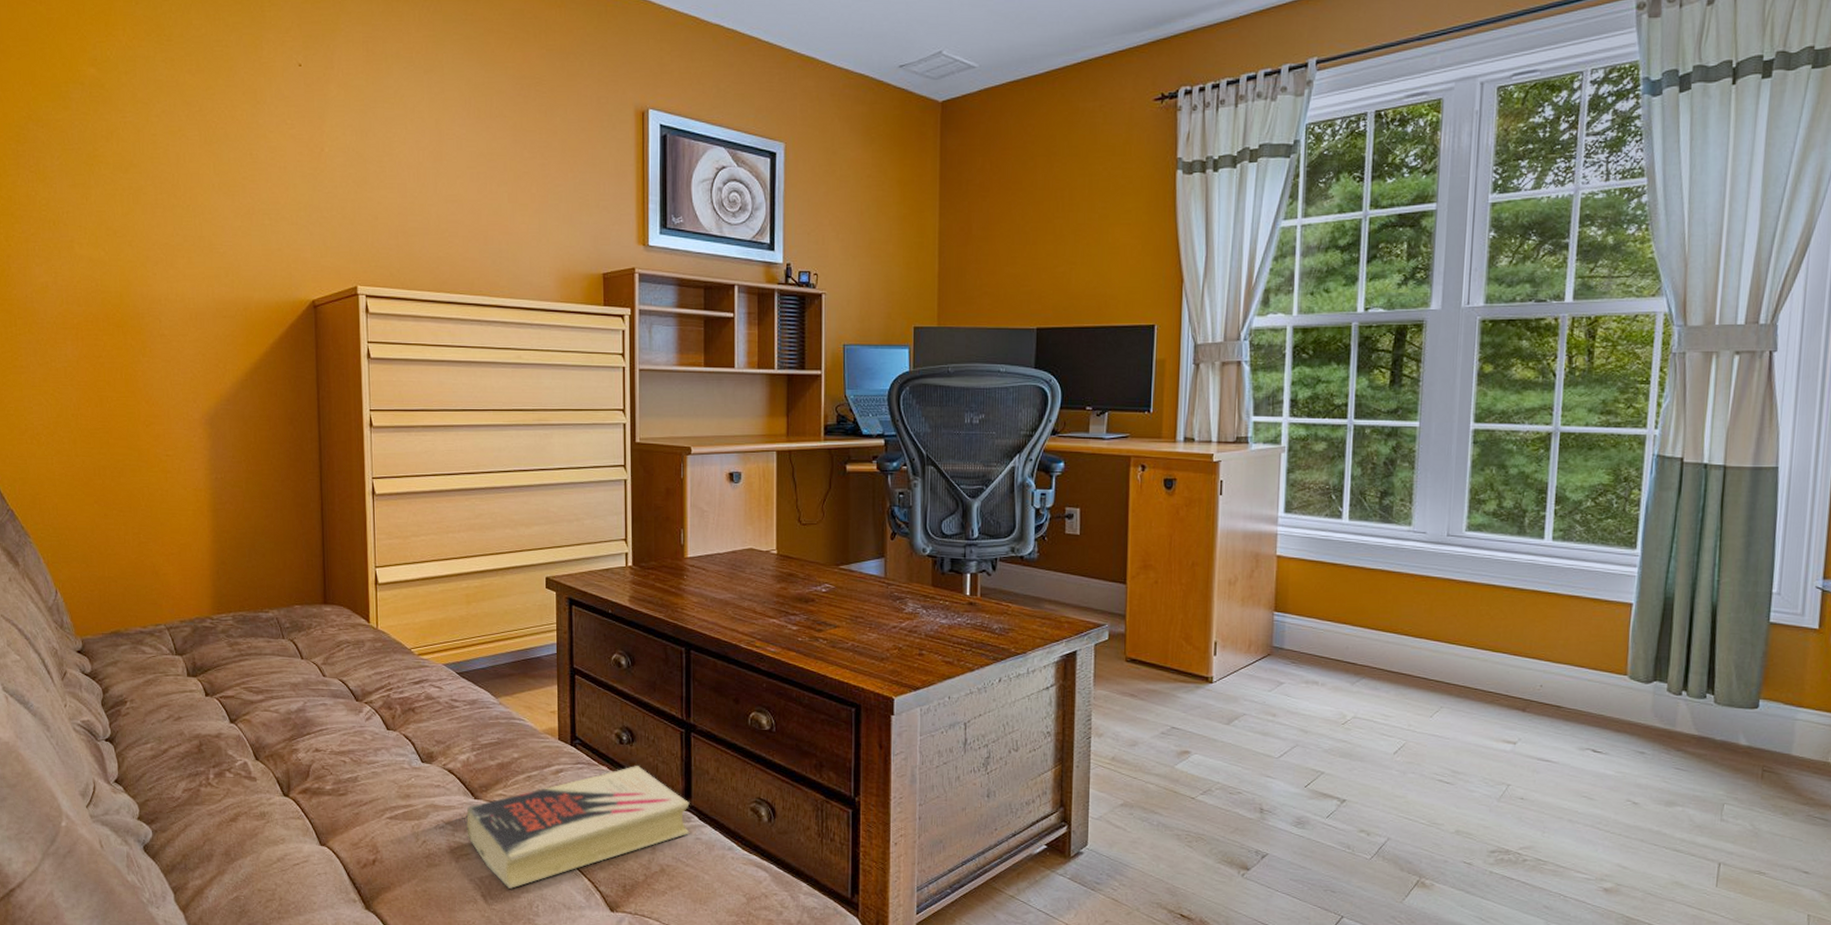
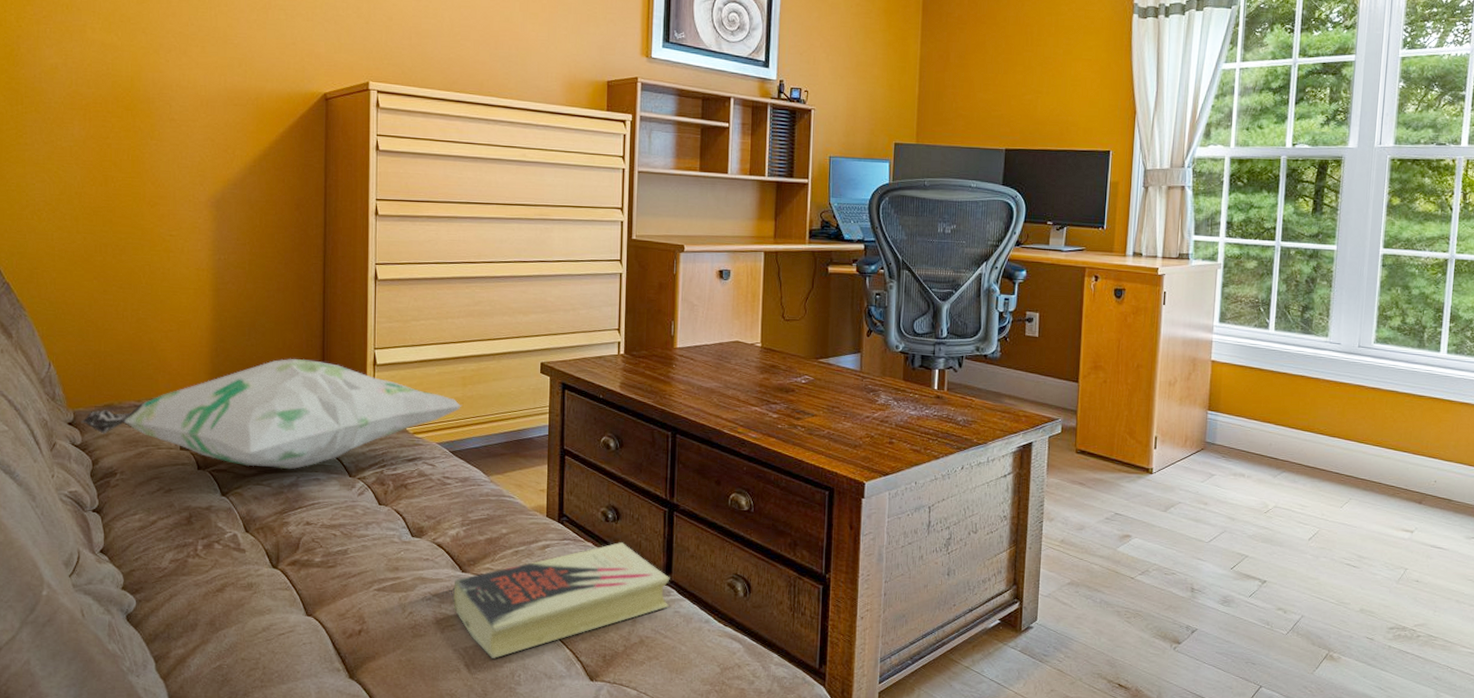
decorative pillow: none [89,580,467,695] -> present [81,359,462,470]

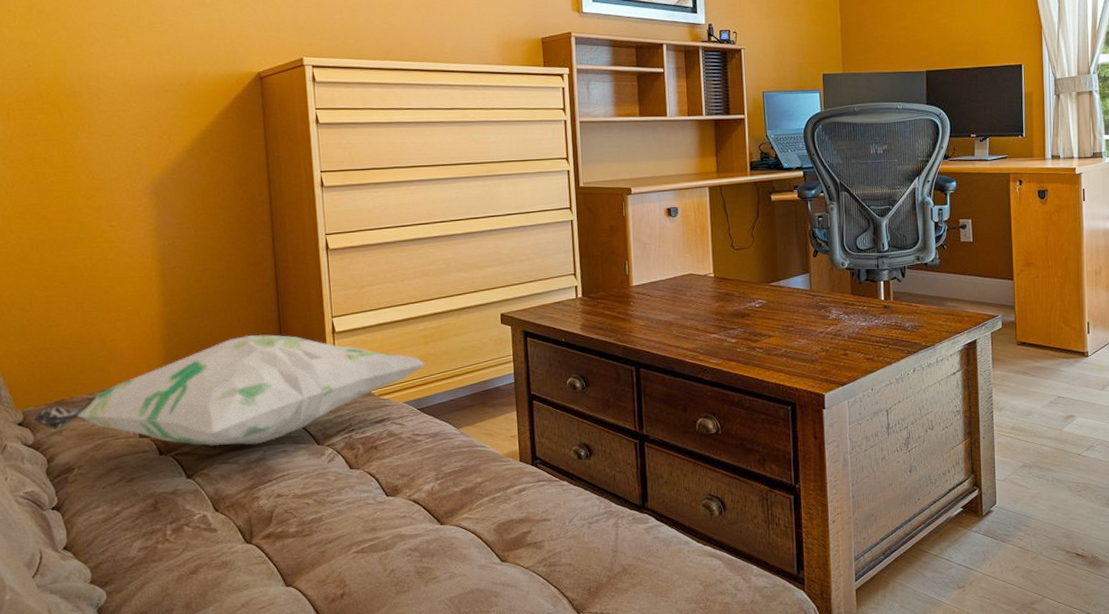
book: present [453,542,670,660] -> none [433,477,648,606]

